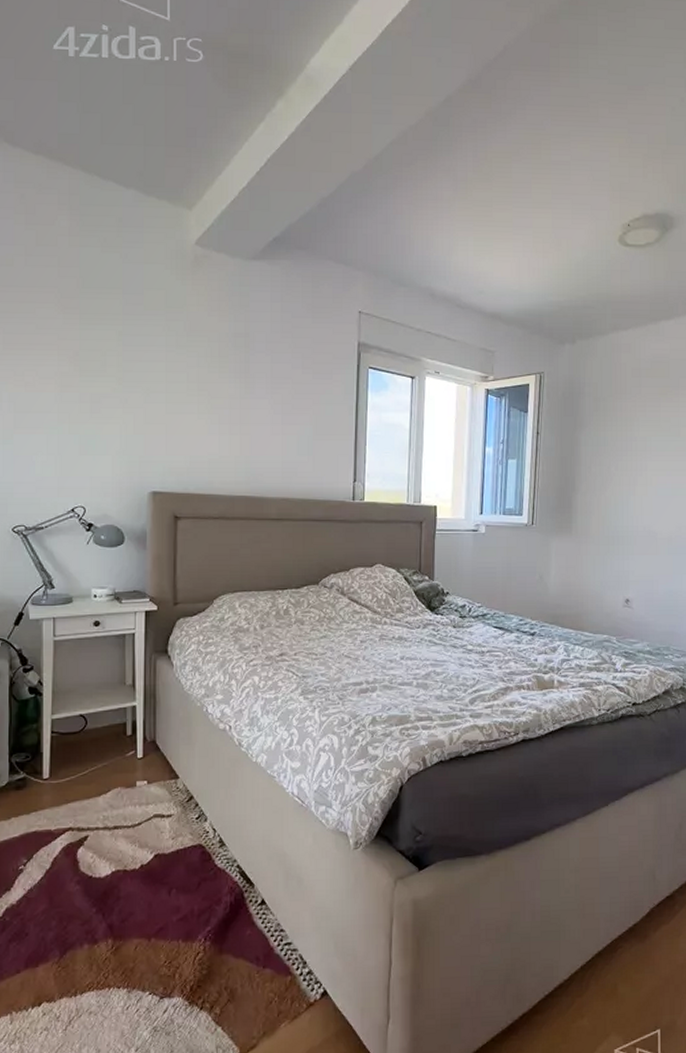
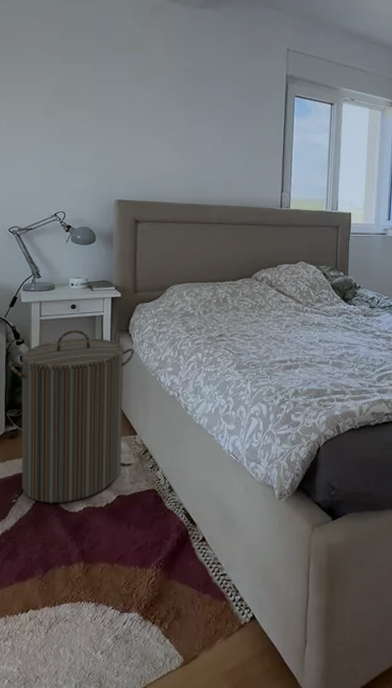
laundry hamper: none [13,651,175,869] -> present [8,329,135,504]

